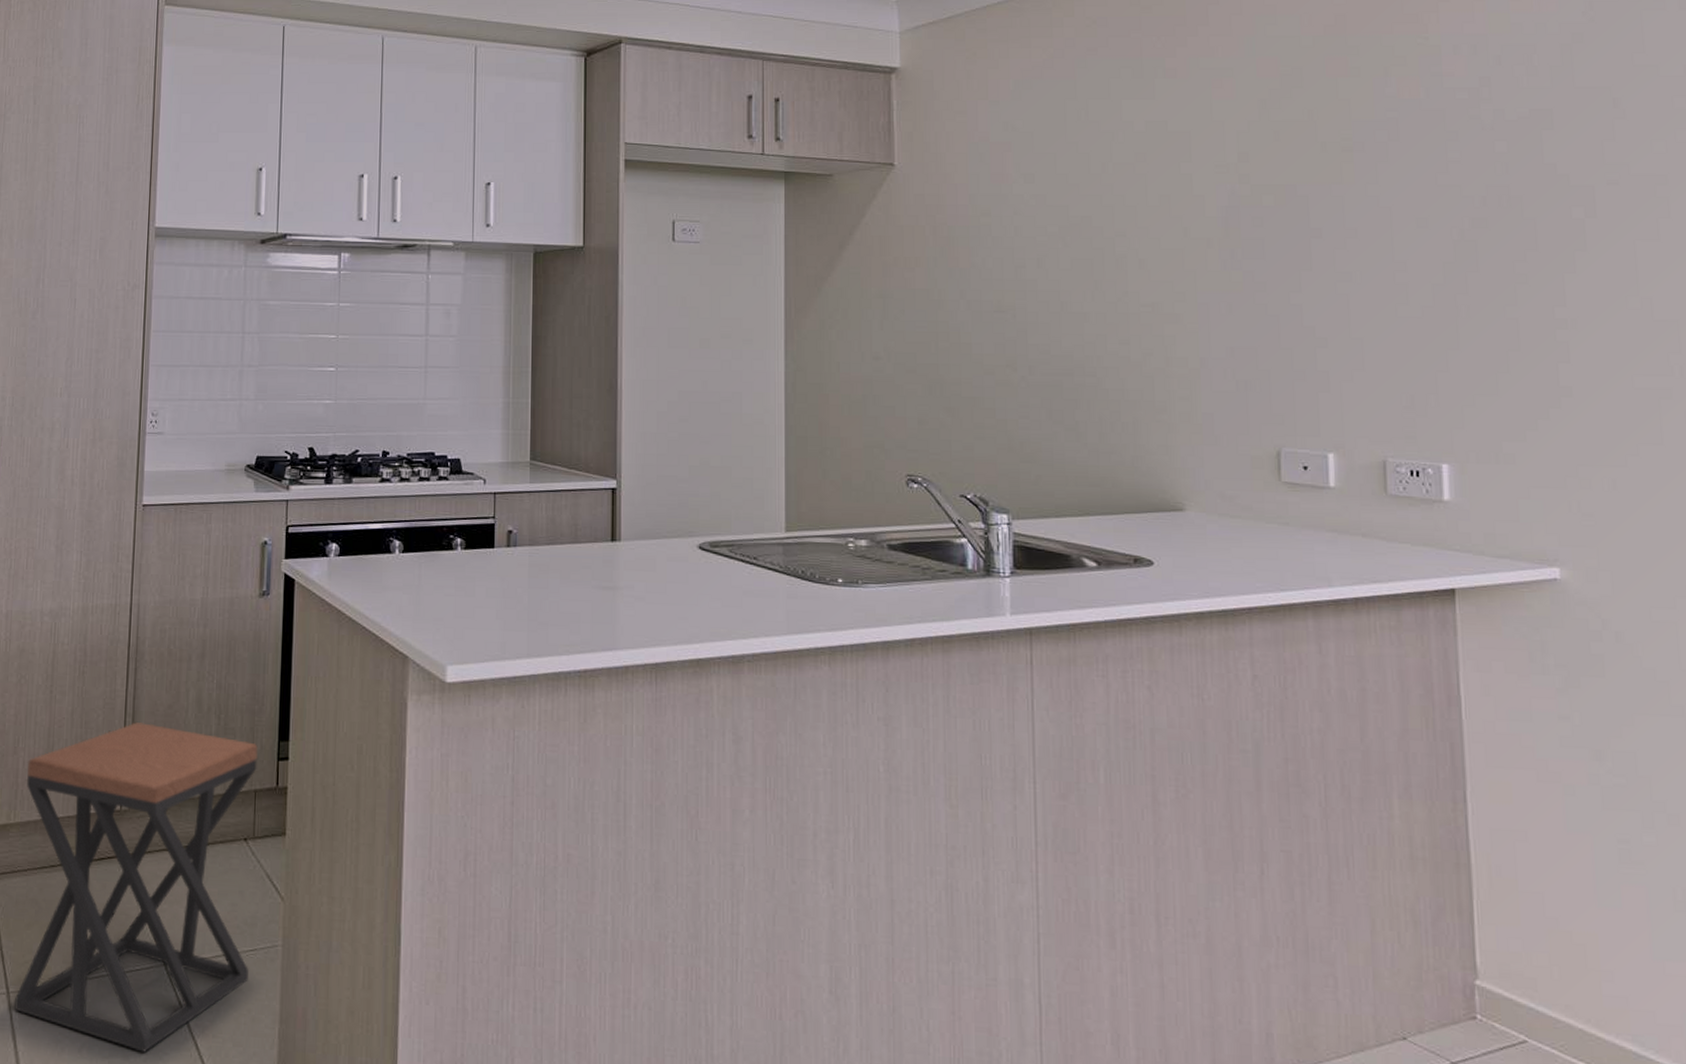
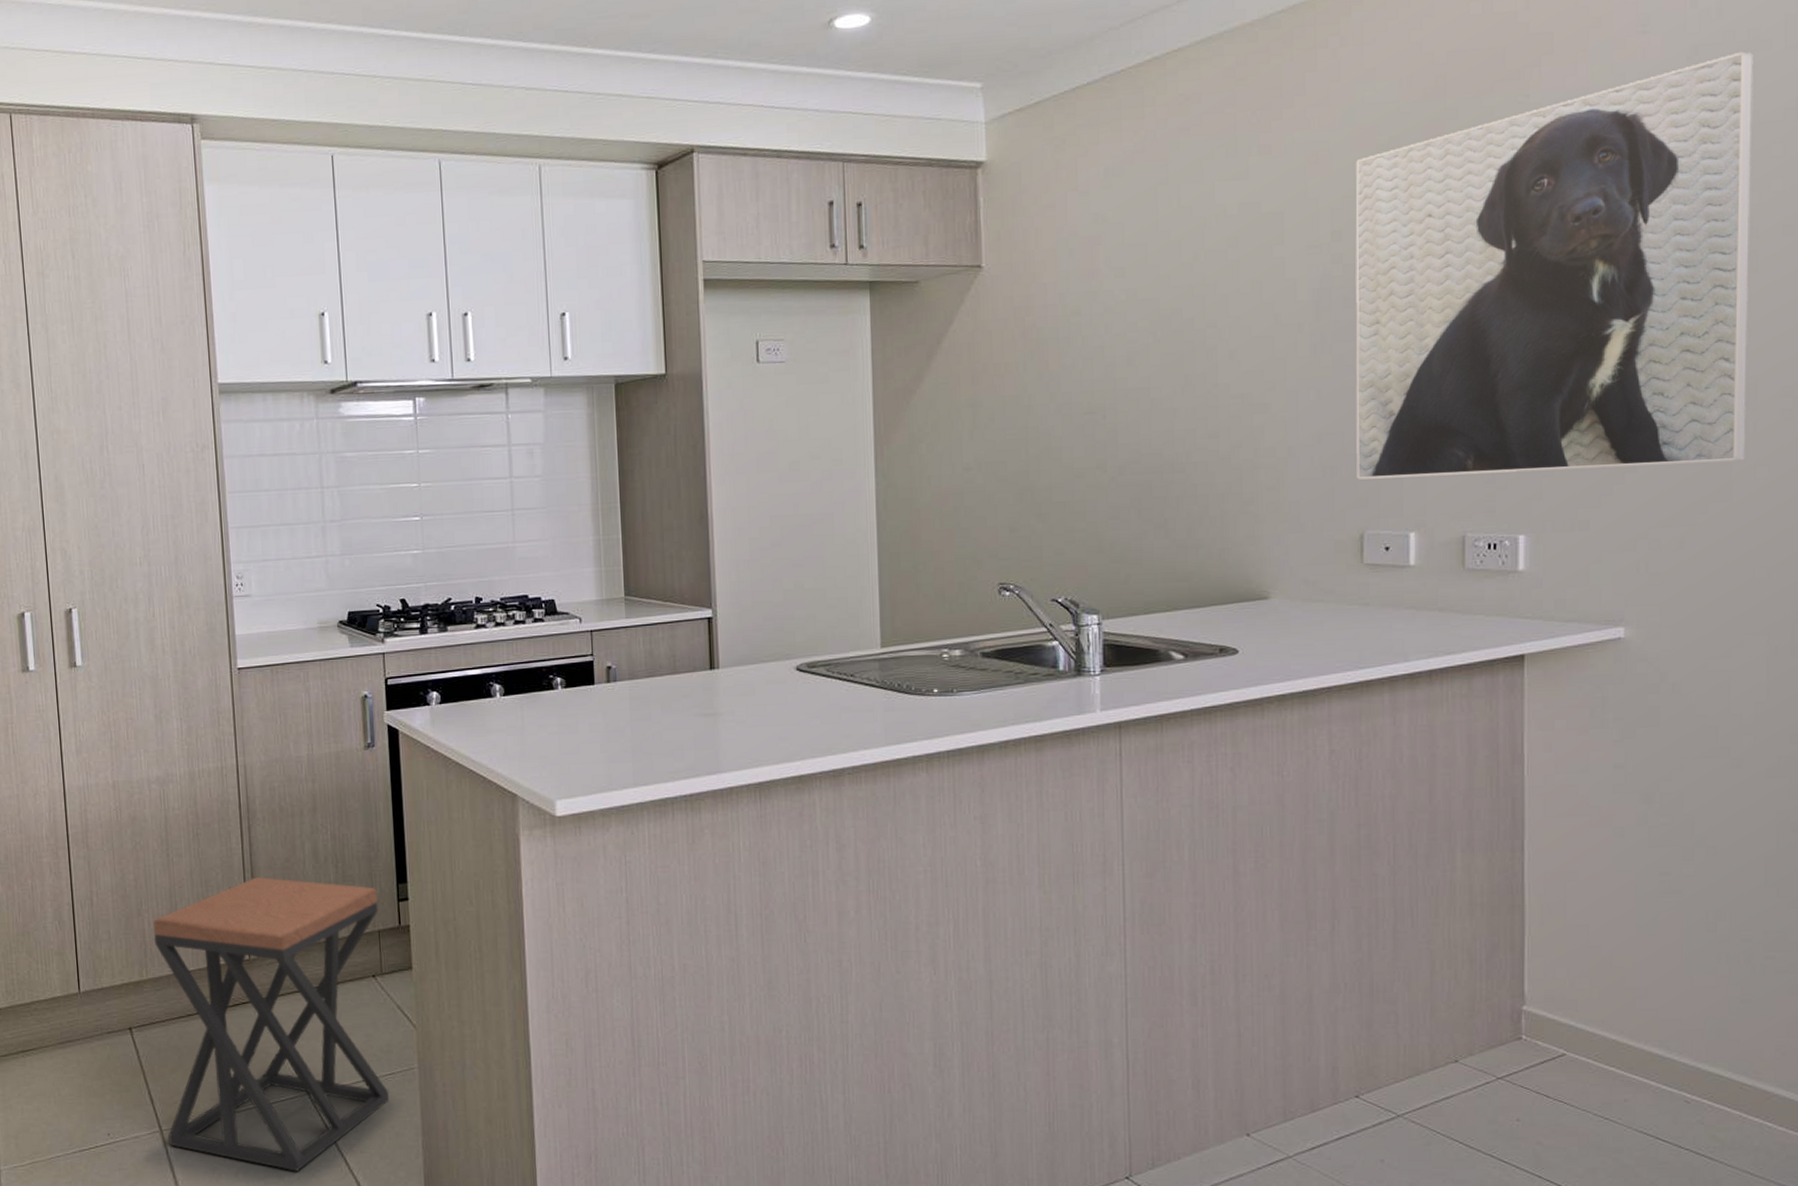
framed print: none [1260,9,1675,404] -> present [1355,51,1754,480]

